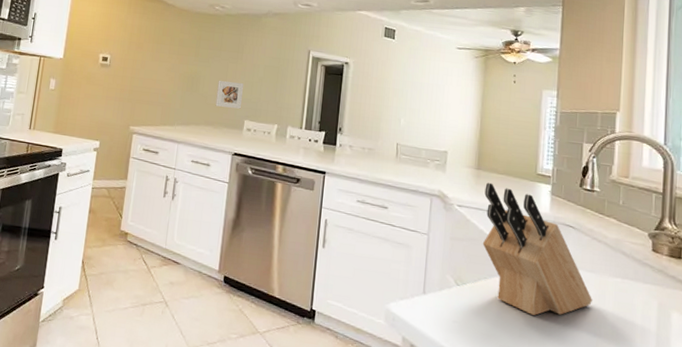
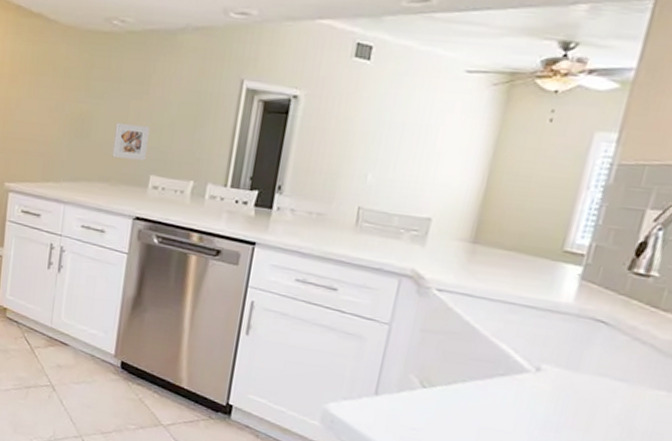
knife block: present [482,182,592,316] -> none [465,260,616,431]

